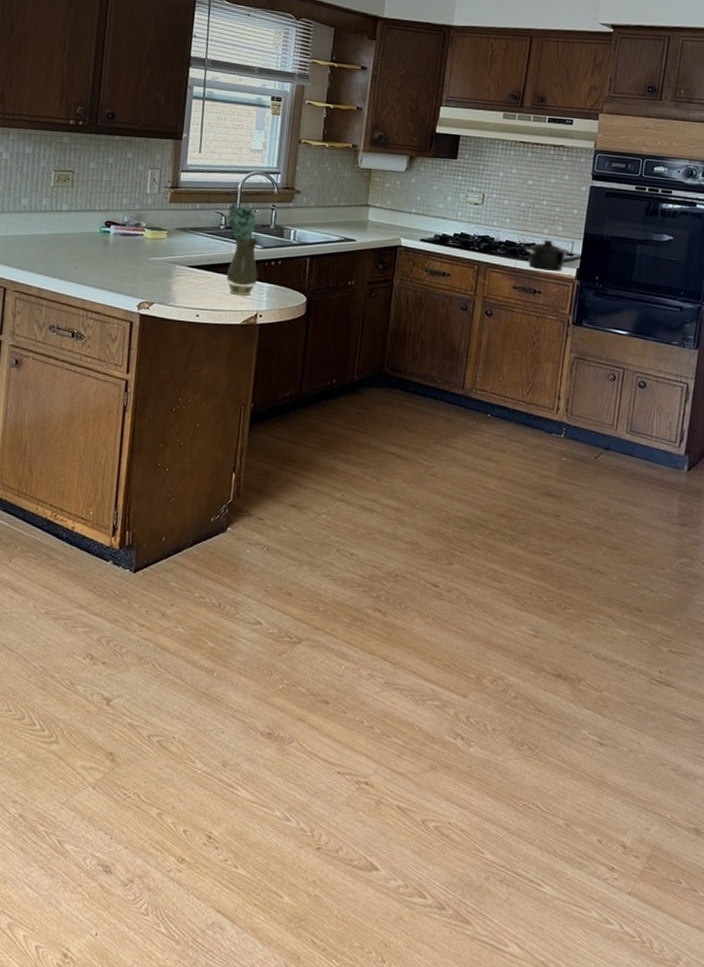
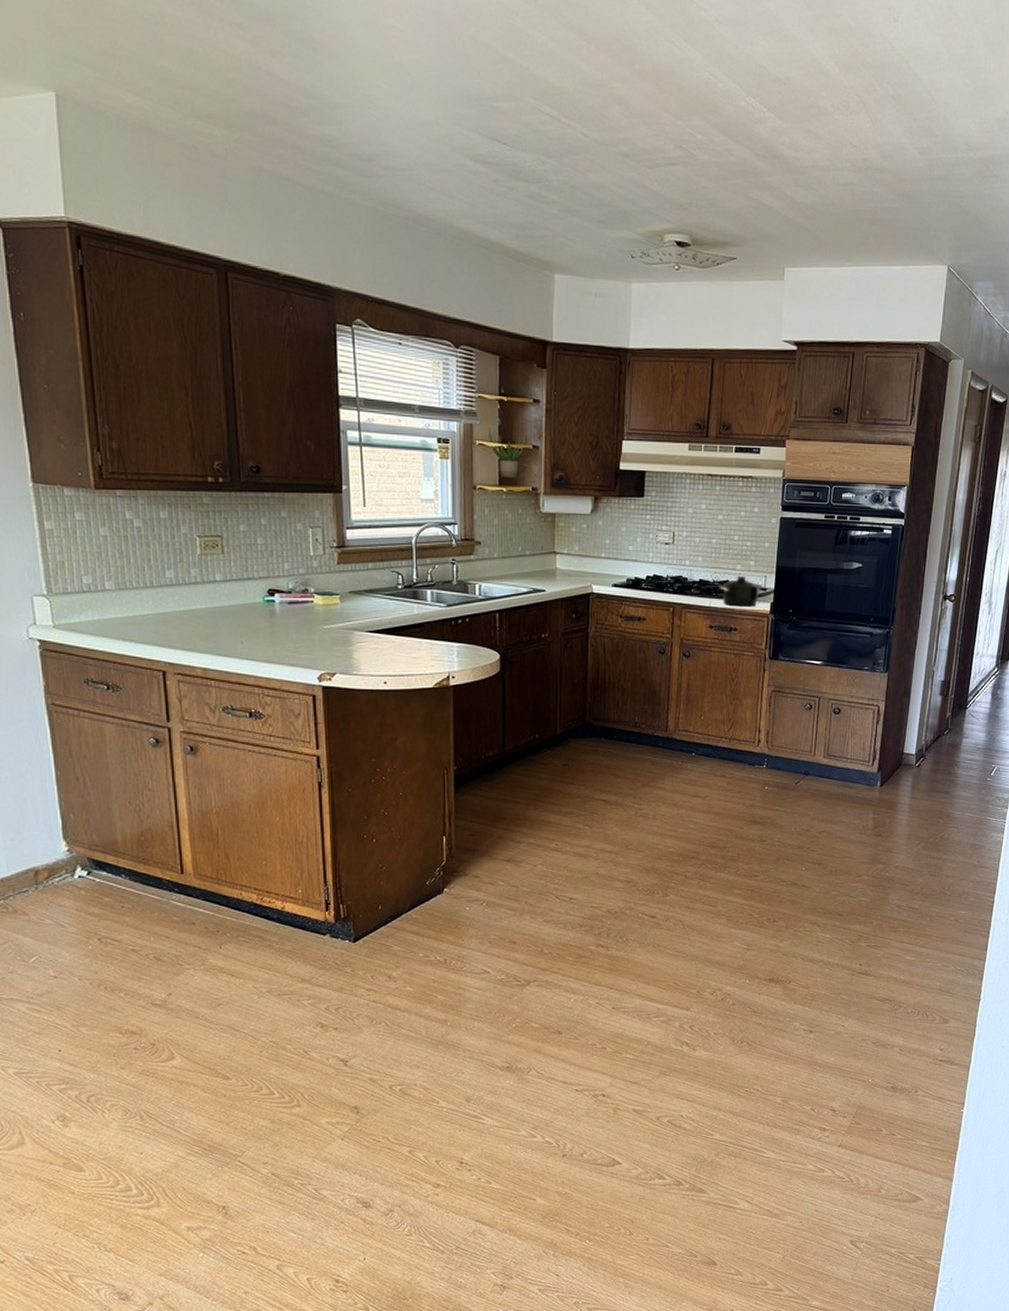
vase: present [226,199,259,296] -> none [403,556,446,657]
potted plant: none [317,89,352,136] -> present [489,427,527,479]

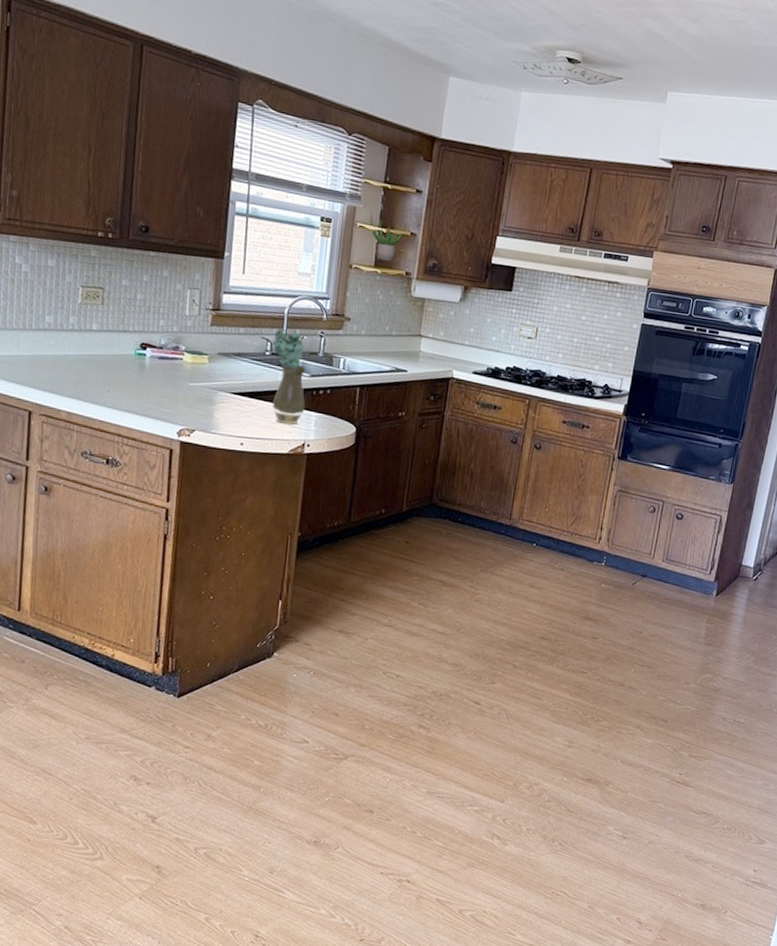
vase: none [403,556,446,657] -> present [272,325,307,424]
saucepan: present [719,575,763,607] -> none [575,375,619,407]

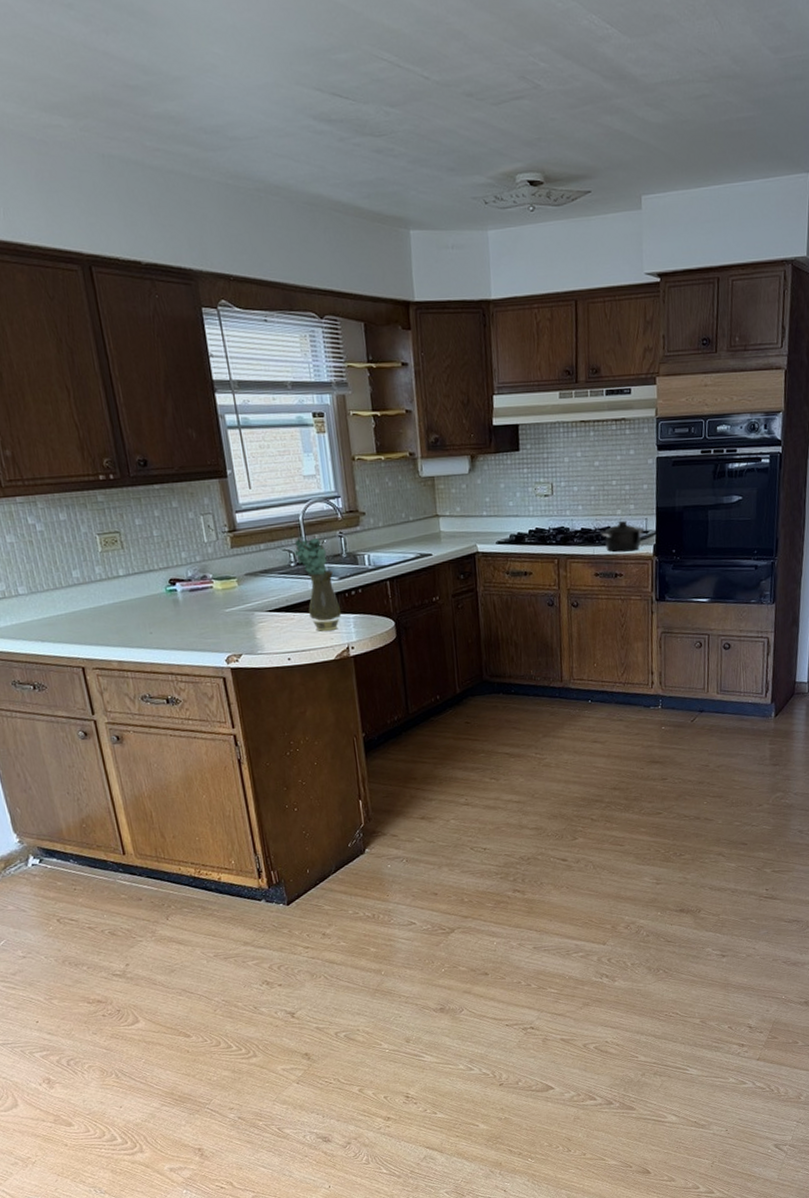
potted plant: present [370,211,406,262] -> none [361,396,400,447]
saucepan: none [575,375,619,407] -> present [600,520,645,552]

